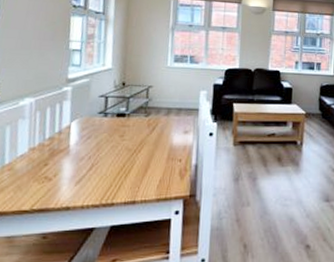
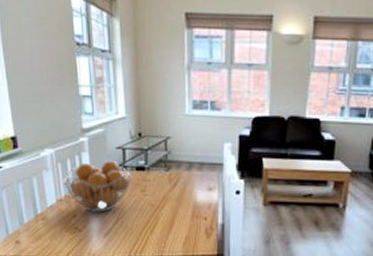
fruit basket: none [39,108,111,159] -> present [63,161,131,212]

